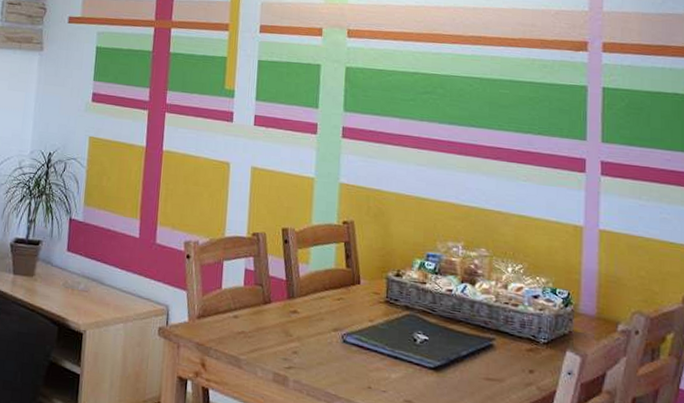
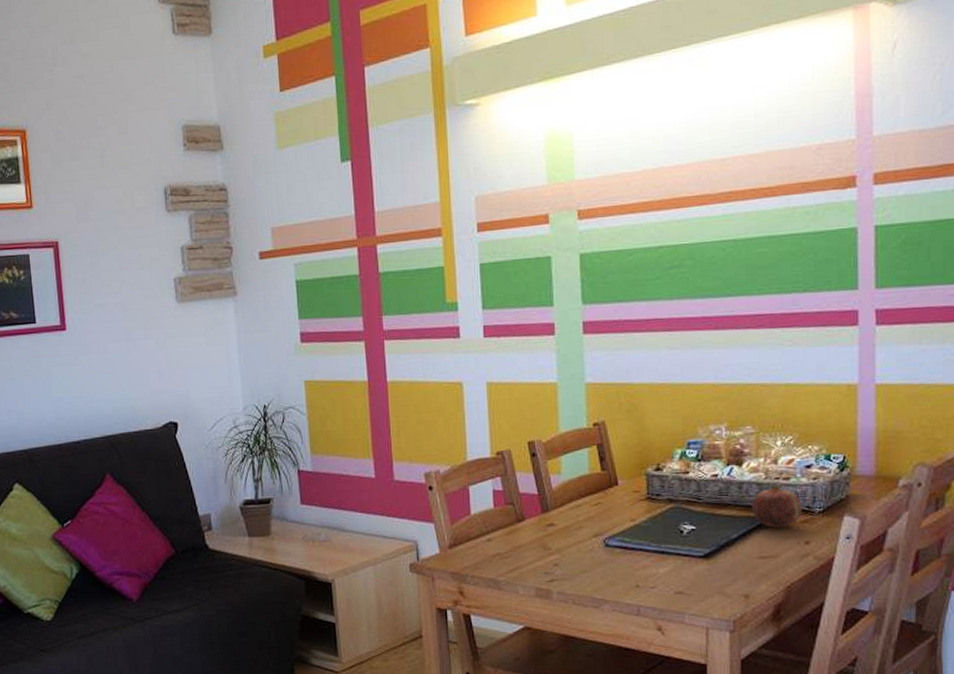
fruit: none [482,308,528,353] -> present [752,484,802,528]

